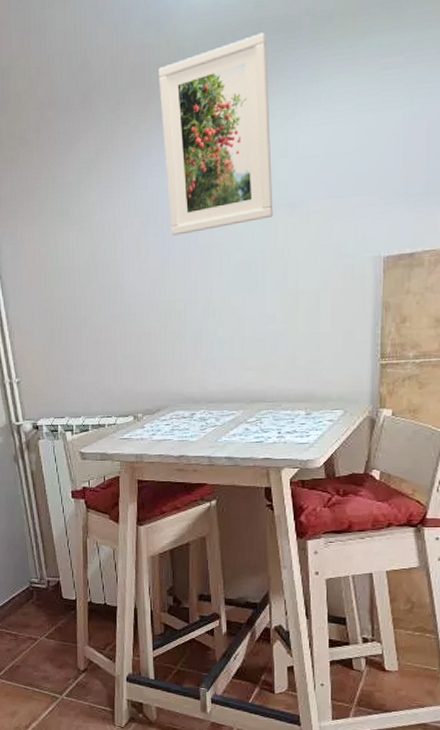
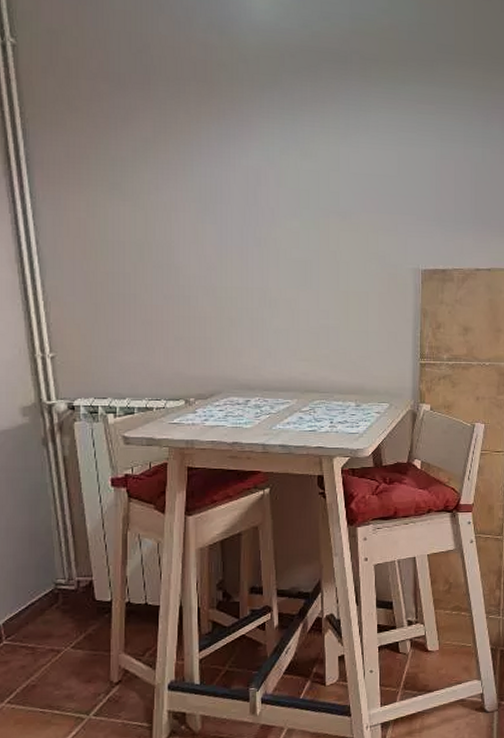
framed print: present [158,32,273,236] -> none [220,59,327,226]

